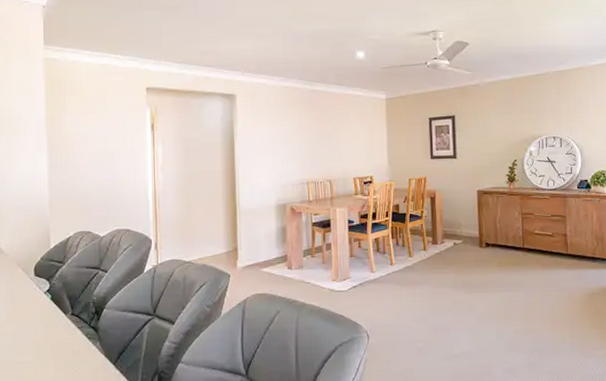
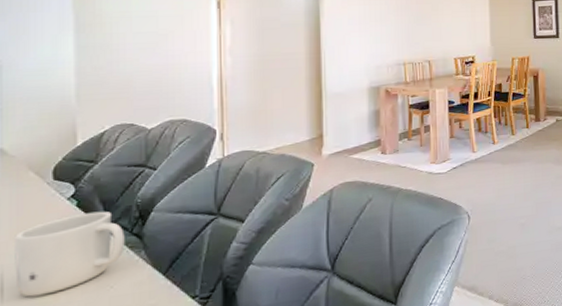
mug: none [9,305,85,372] -> present [15,210,125,298]

